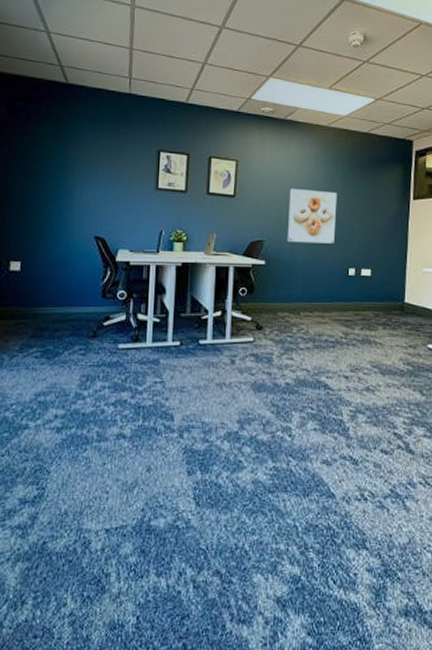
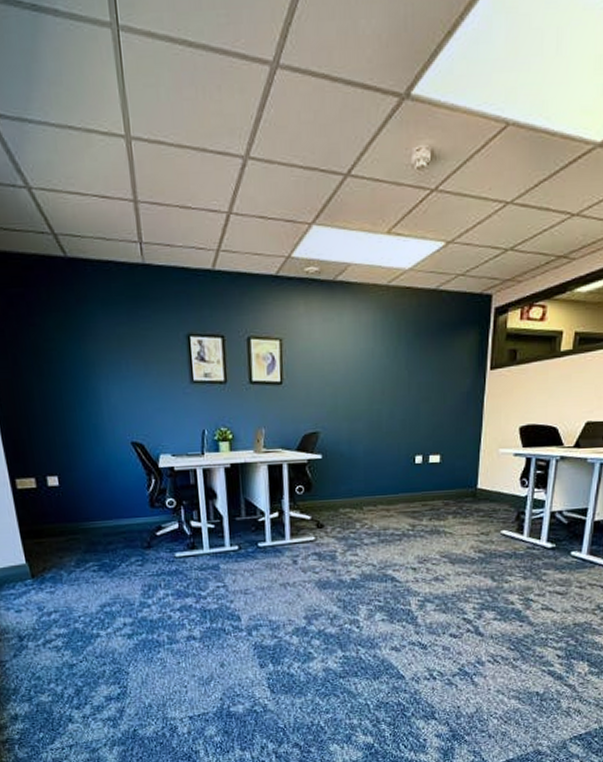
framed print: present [287,188,337,244] -> none [344,367,401,432]

